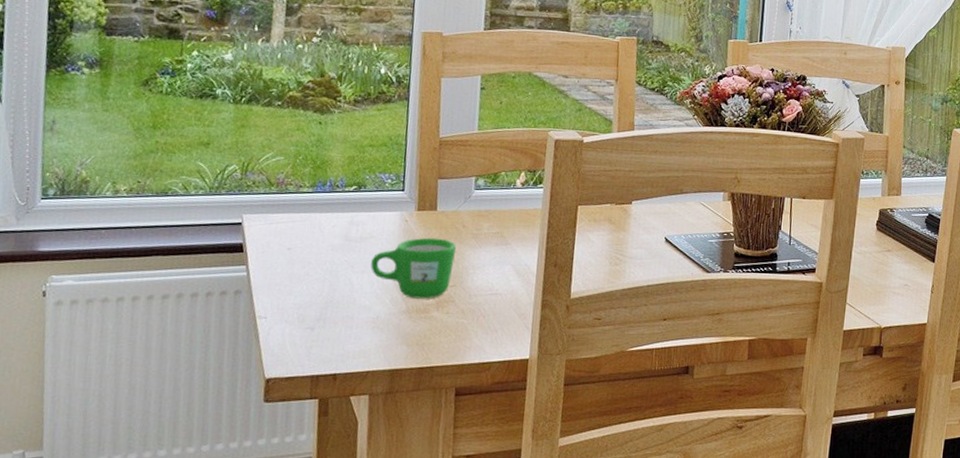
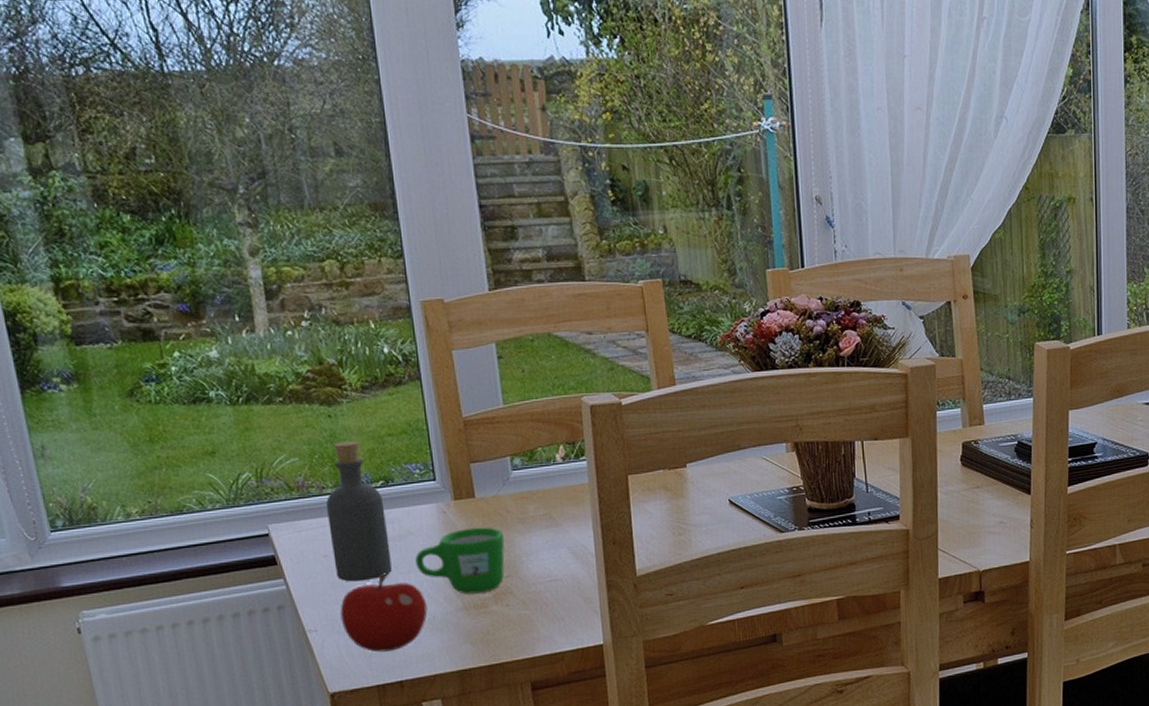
fruit: none [291,270,374,345] -> present [340,573,428,652]
bottle: none [296,146,353,276] -> present [326,440,392,582]

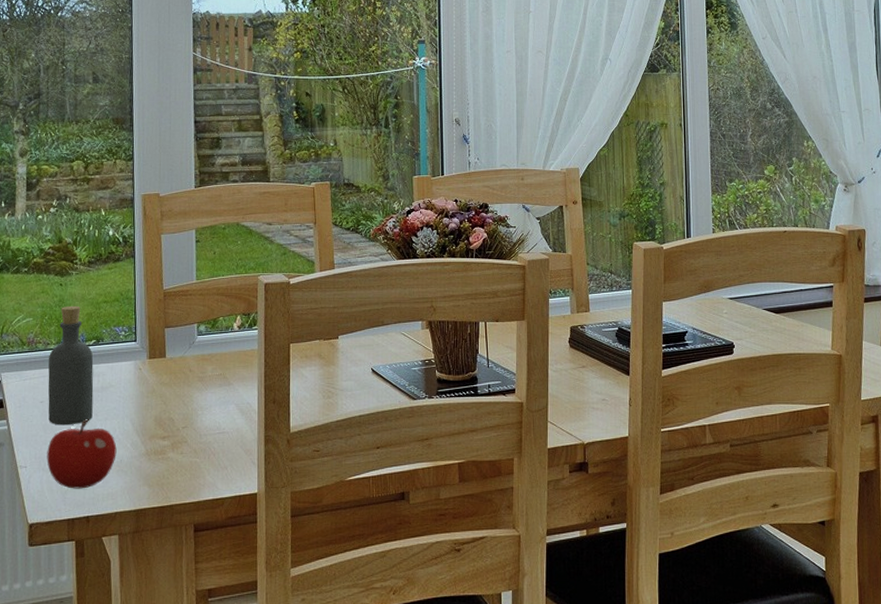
mug: present [415,527,505,594] -> none [112,383,186,441]

